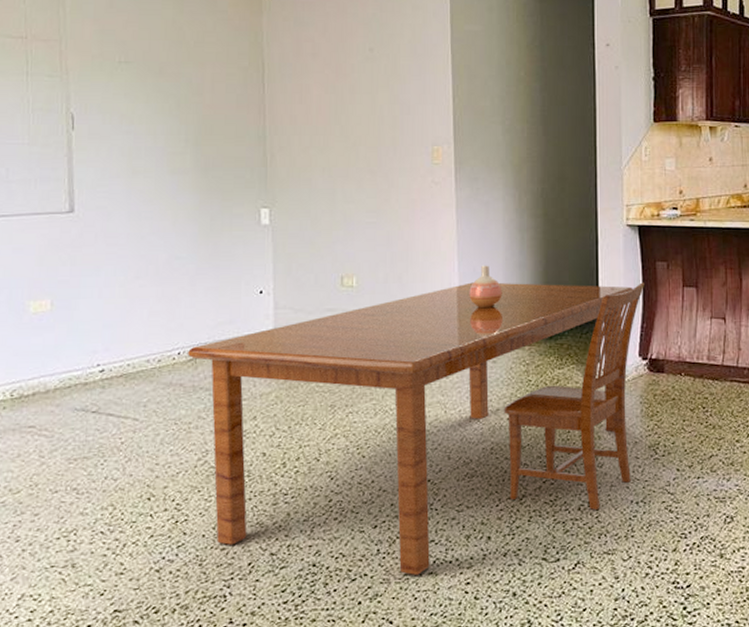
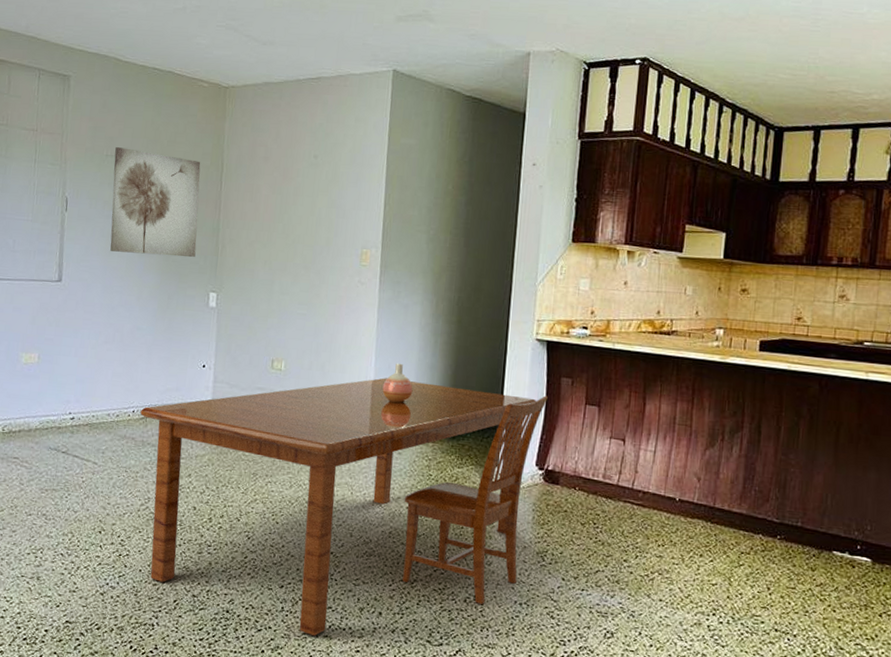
wall art: none [129,52,240,172] -> present [110,147,201,258]

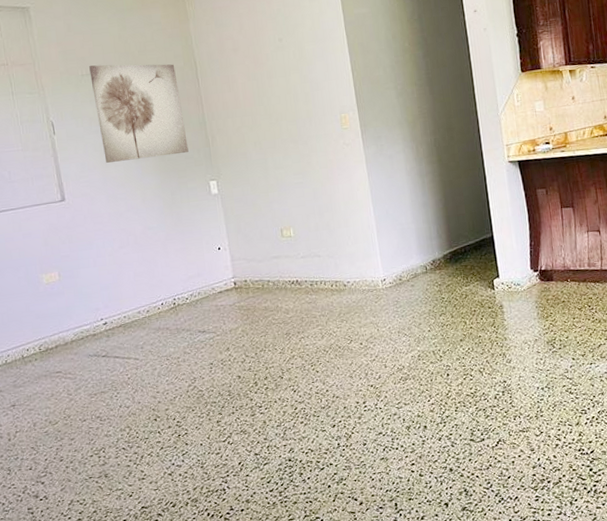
dining table: present [141,377,548,636] -> none [169,208,535,462]
vase: present [382,363,413,404] -> none [385,207,413,244]

